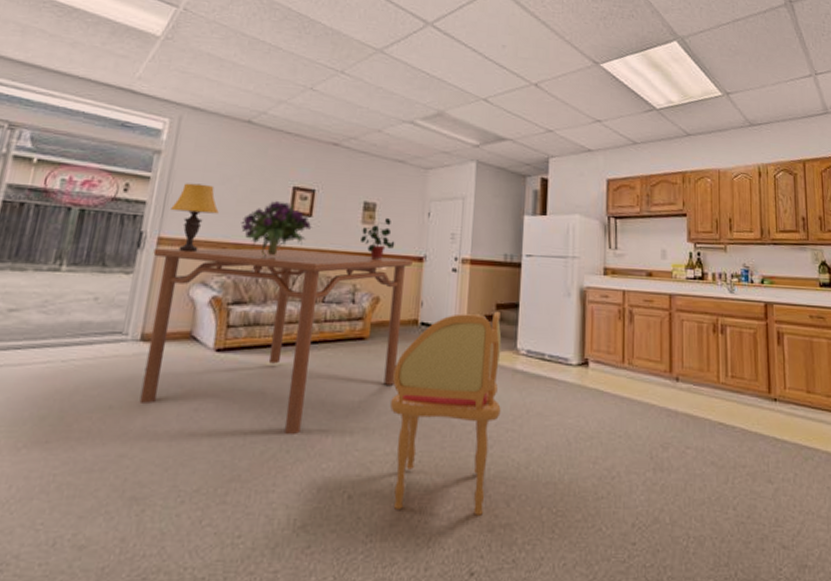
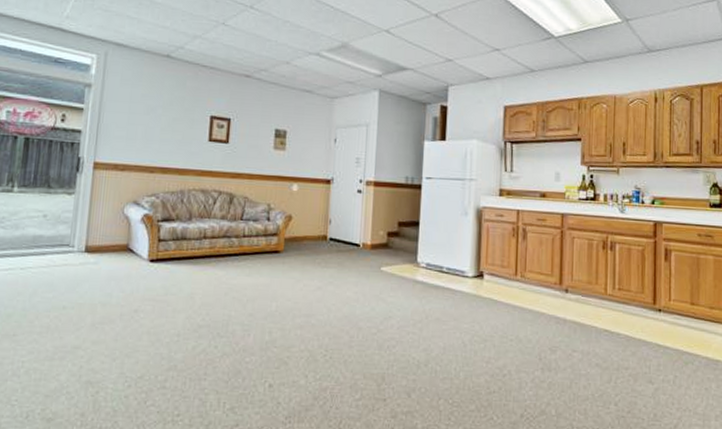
dining table: present [139,248,413,436] -> none [88,171,321,334]
table lamp: present [170,183,219,251] -> none [103,113,145,175]
bouquet: present [241,200,312,257] -> none [165,128,229,180]
potted plant: present [361,217,395,260] -> none [273,143,305,182]
dining chair: present [389,311,502,516] -> none [303,228,403,404]

